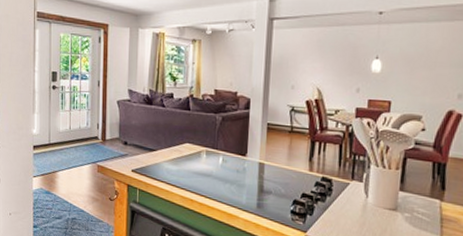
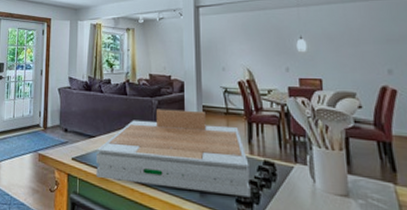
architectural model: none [156,125,308,210] -> present [96,109,251,198]

